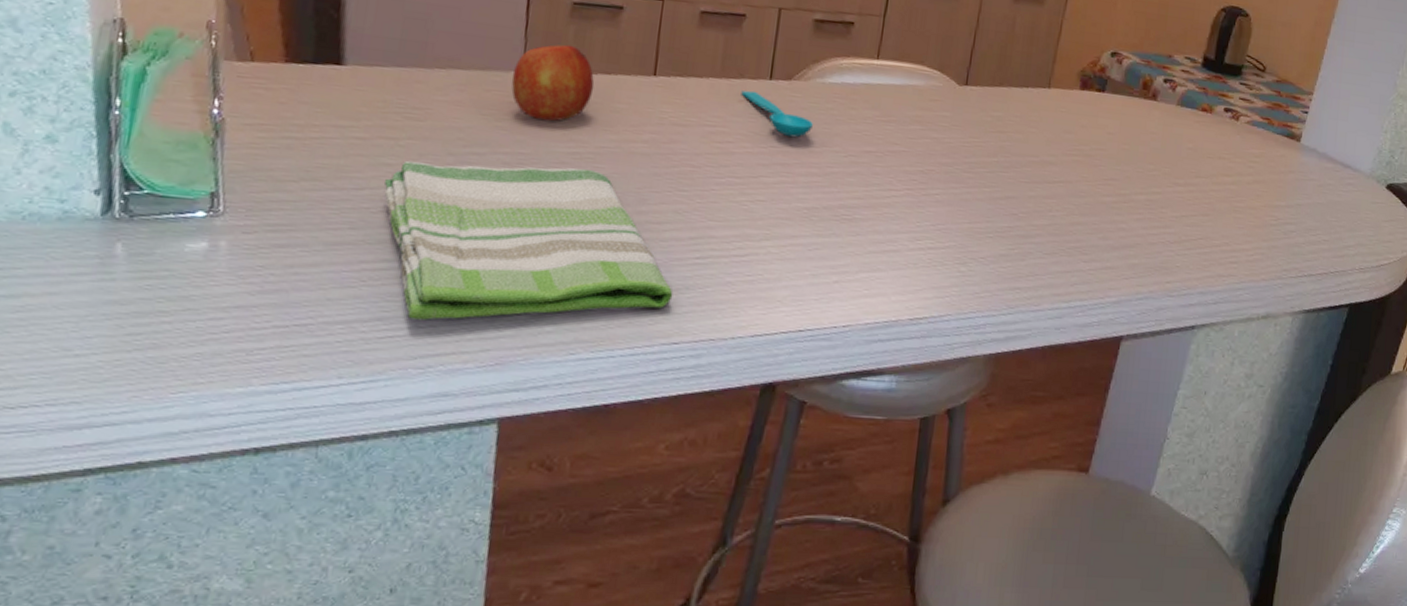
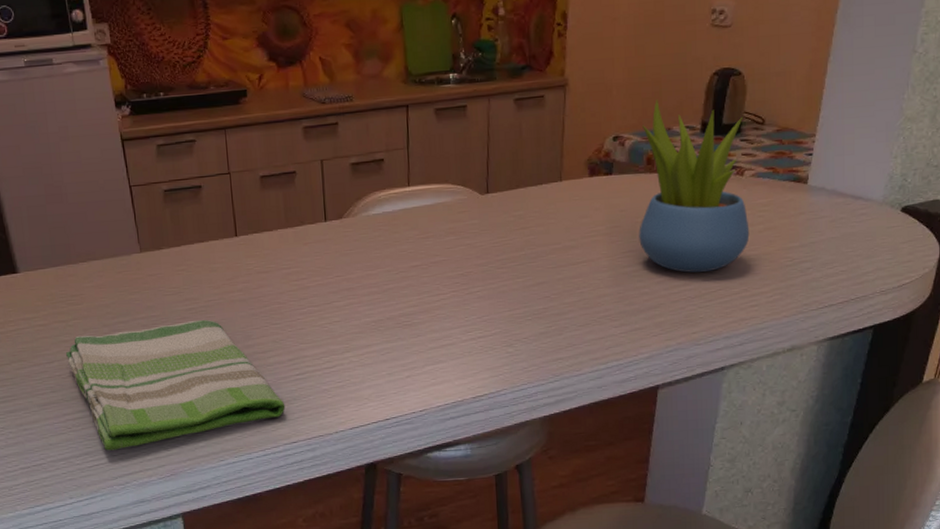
fruit: present [511,44,595,122] -> none [133,225,194,289]
spoon: present [741,90,813,138] -> none [305,233,366,266]
succulent plant: none [1123,23,1245,217] -> present [639,99,750,273]

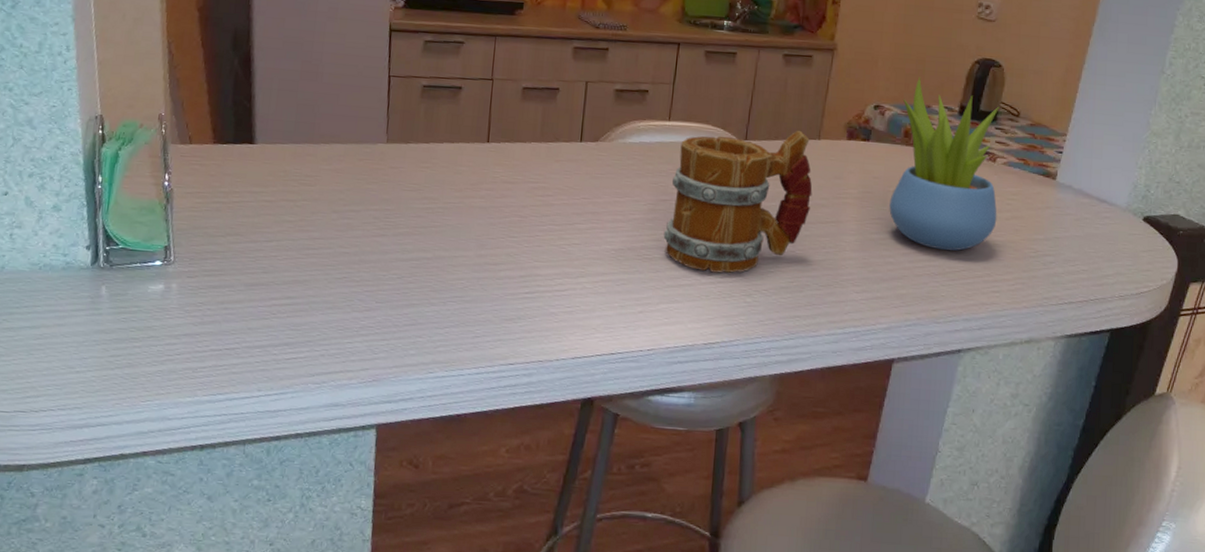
dish towel: present [65,319,286,451] -> none [286,217,508,345]
mug: none [419,175,560,329] -> present [663,131,813,274]

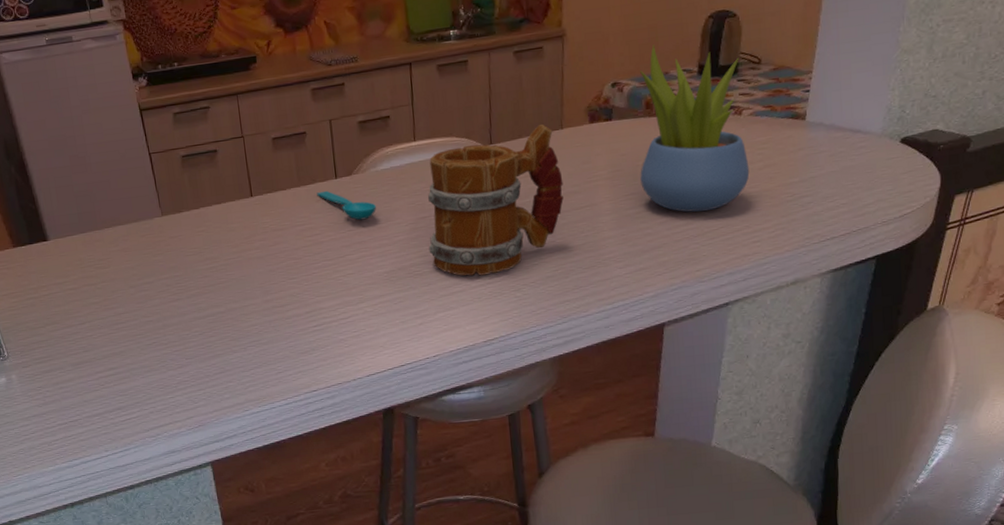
spoon: none [557,152,617,190] -> present [317,190,376,221]

